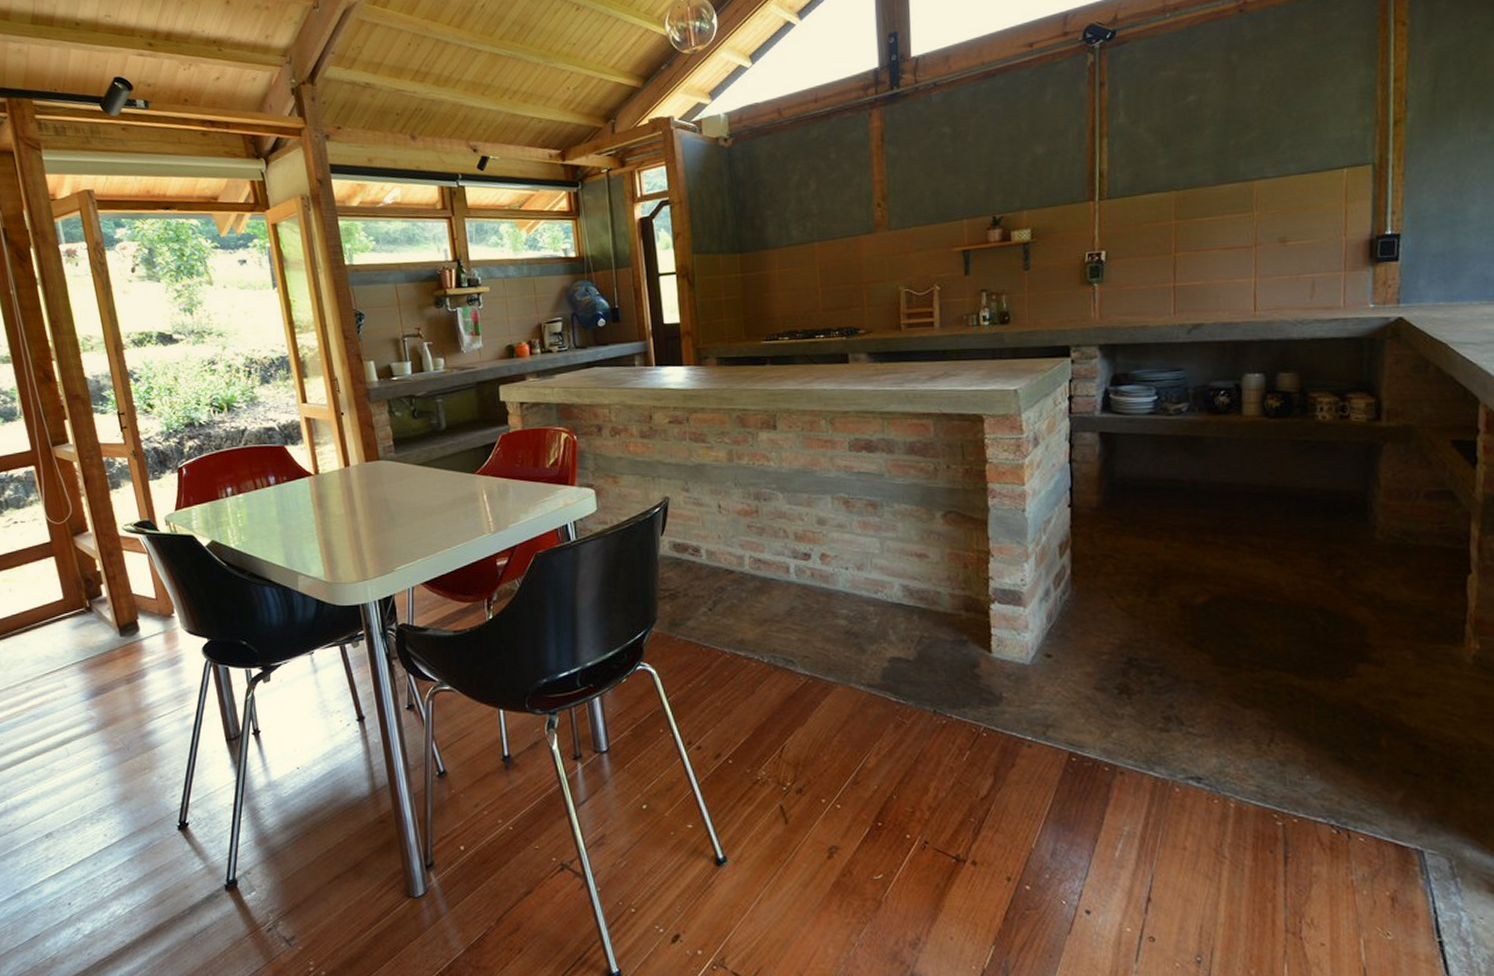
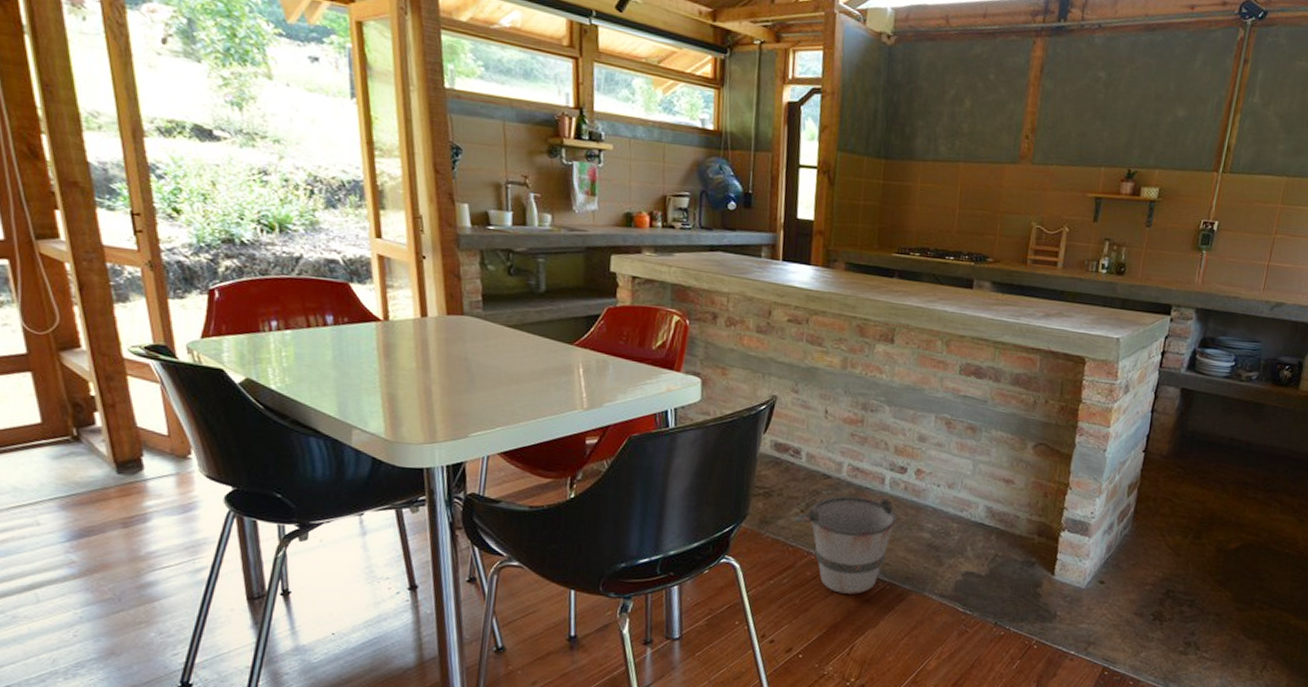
bucket: none [702,585,808,692] -> present [793,495,897,594]

